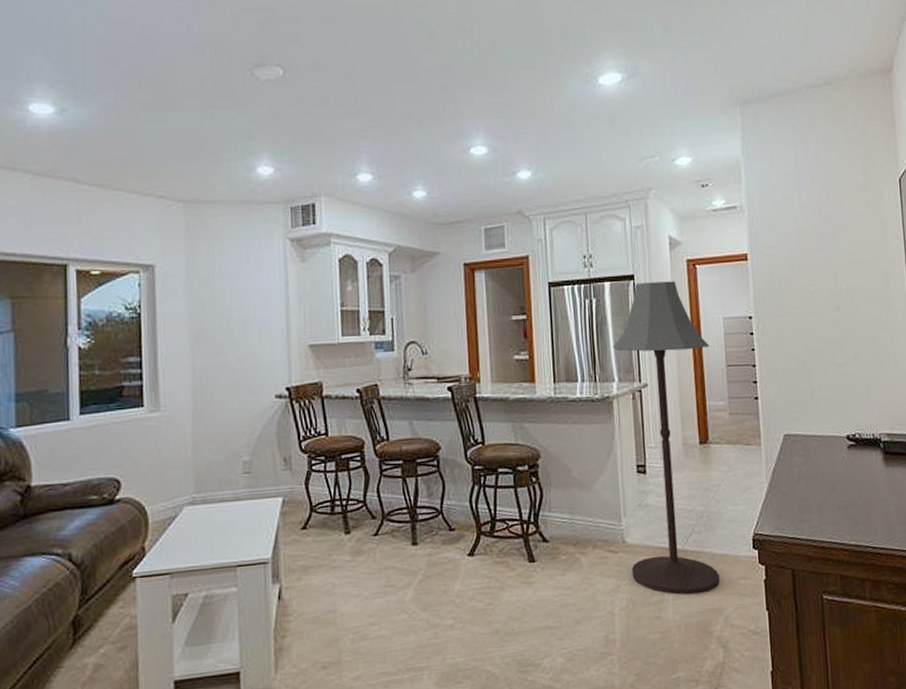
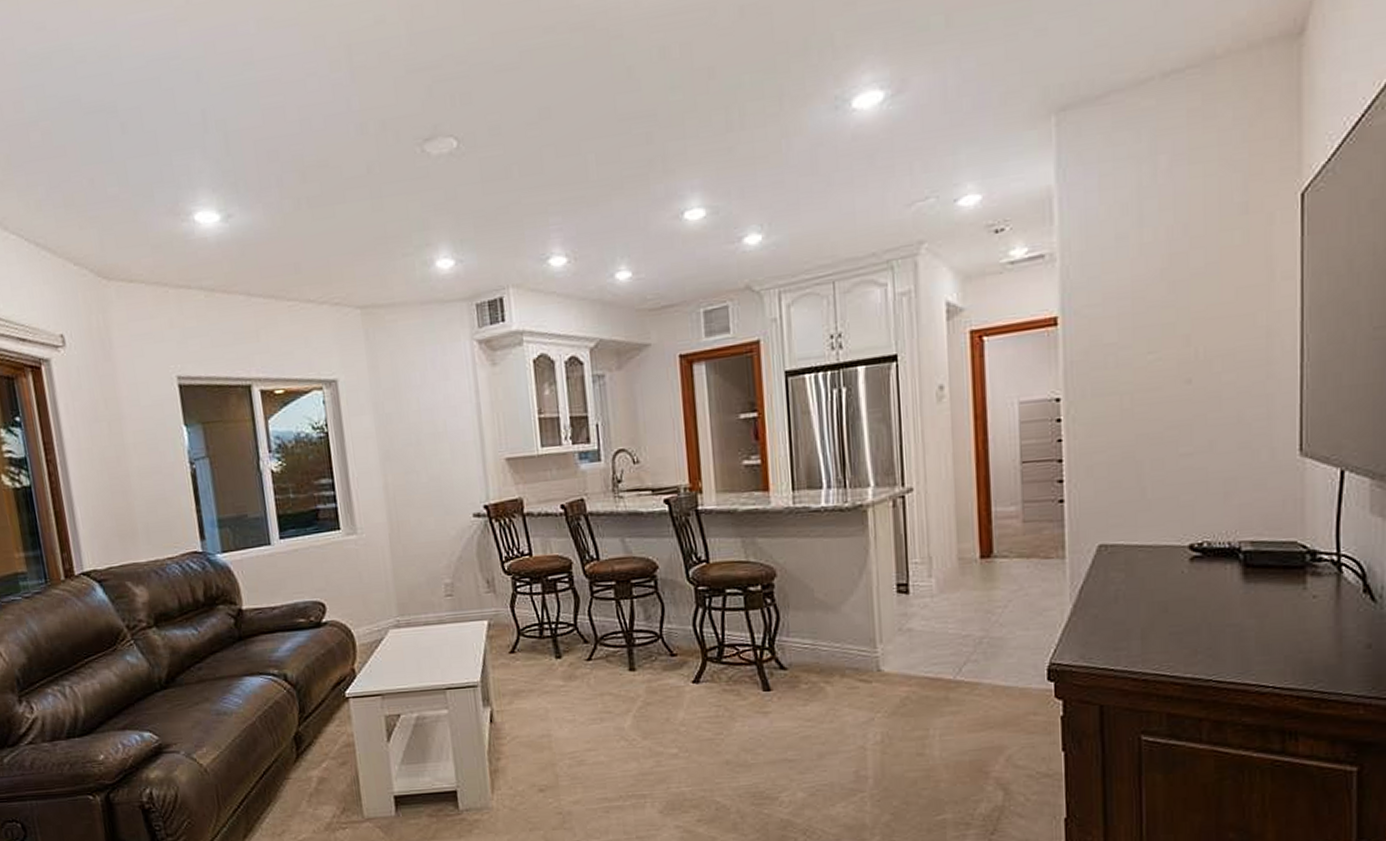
floor lamp: present [613,281,720,595] -> none [869,359,1002,731]

